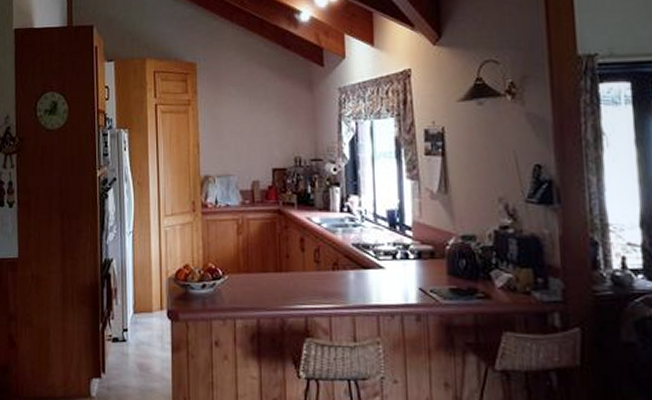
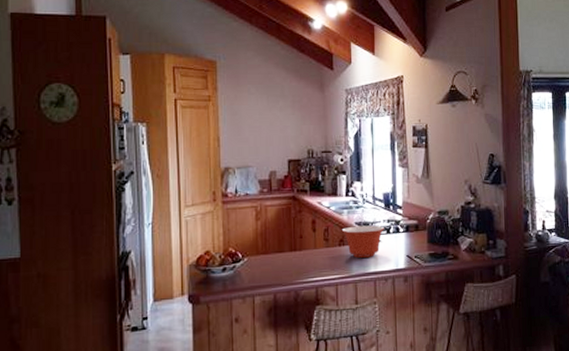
mixing bowl: none [335,248,389,287] -> present [341,225,384,258]

